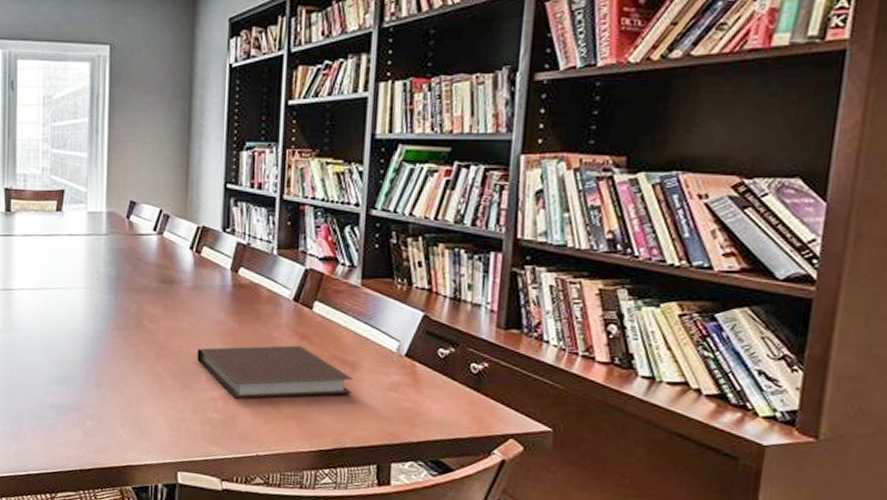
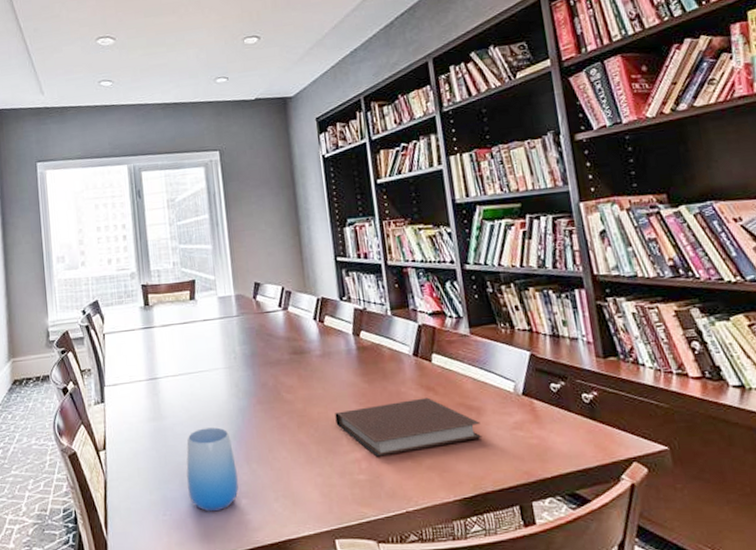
cup: none [32,346,85,429] -> present [186,427,239,512]

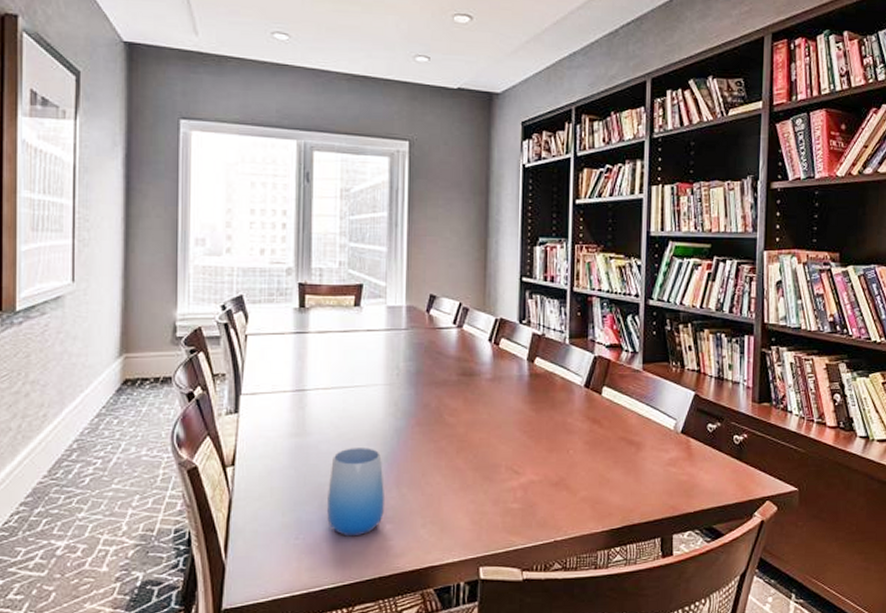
notebook: present [335,397,482,457] -> none [497,430,638,486]

